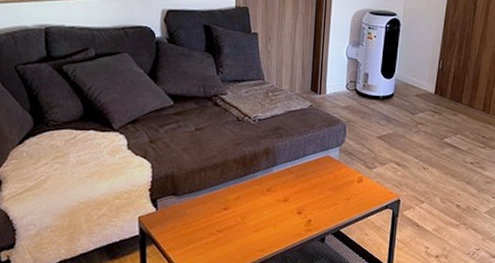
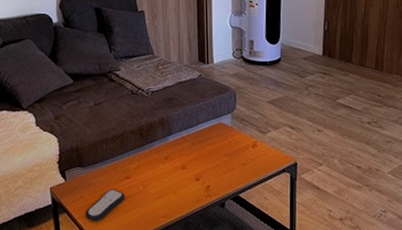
remote control: none [175,221,222,254] -> present [85,189,125,221]

